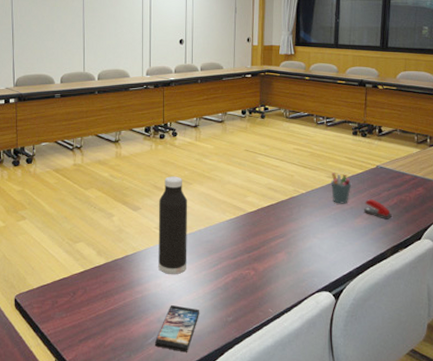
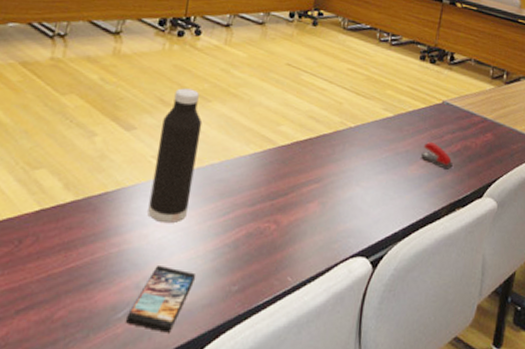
pen holder: present [331,173,352,204] -> none [386,104,411,146]

